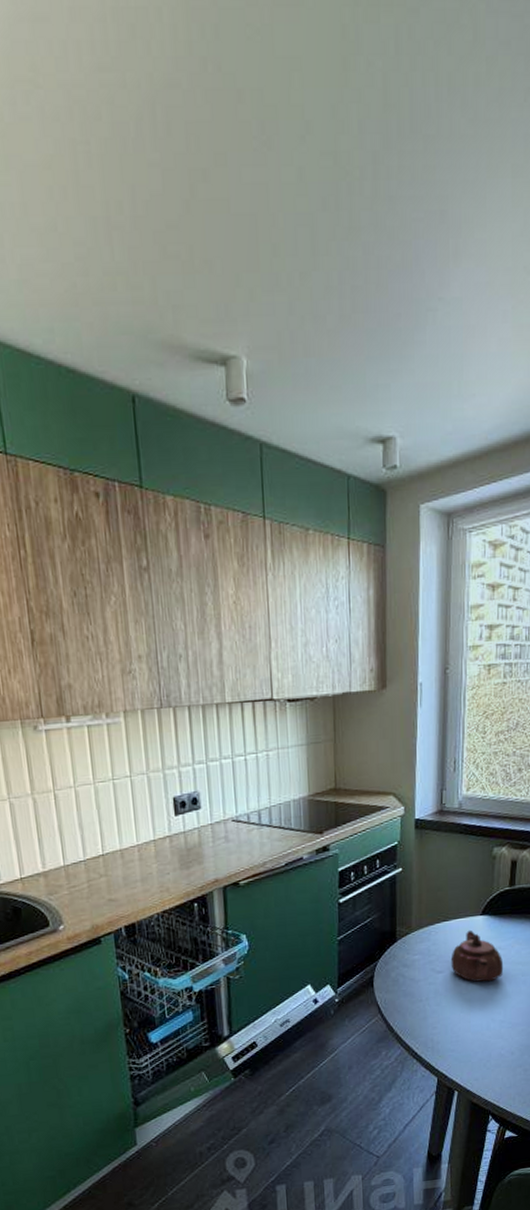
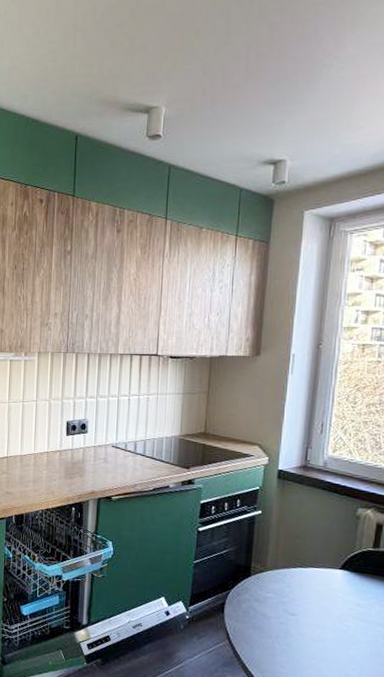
teapot: present [450,930,504,983] -> none [304,581,362,636]

